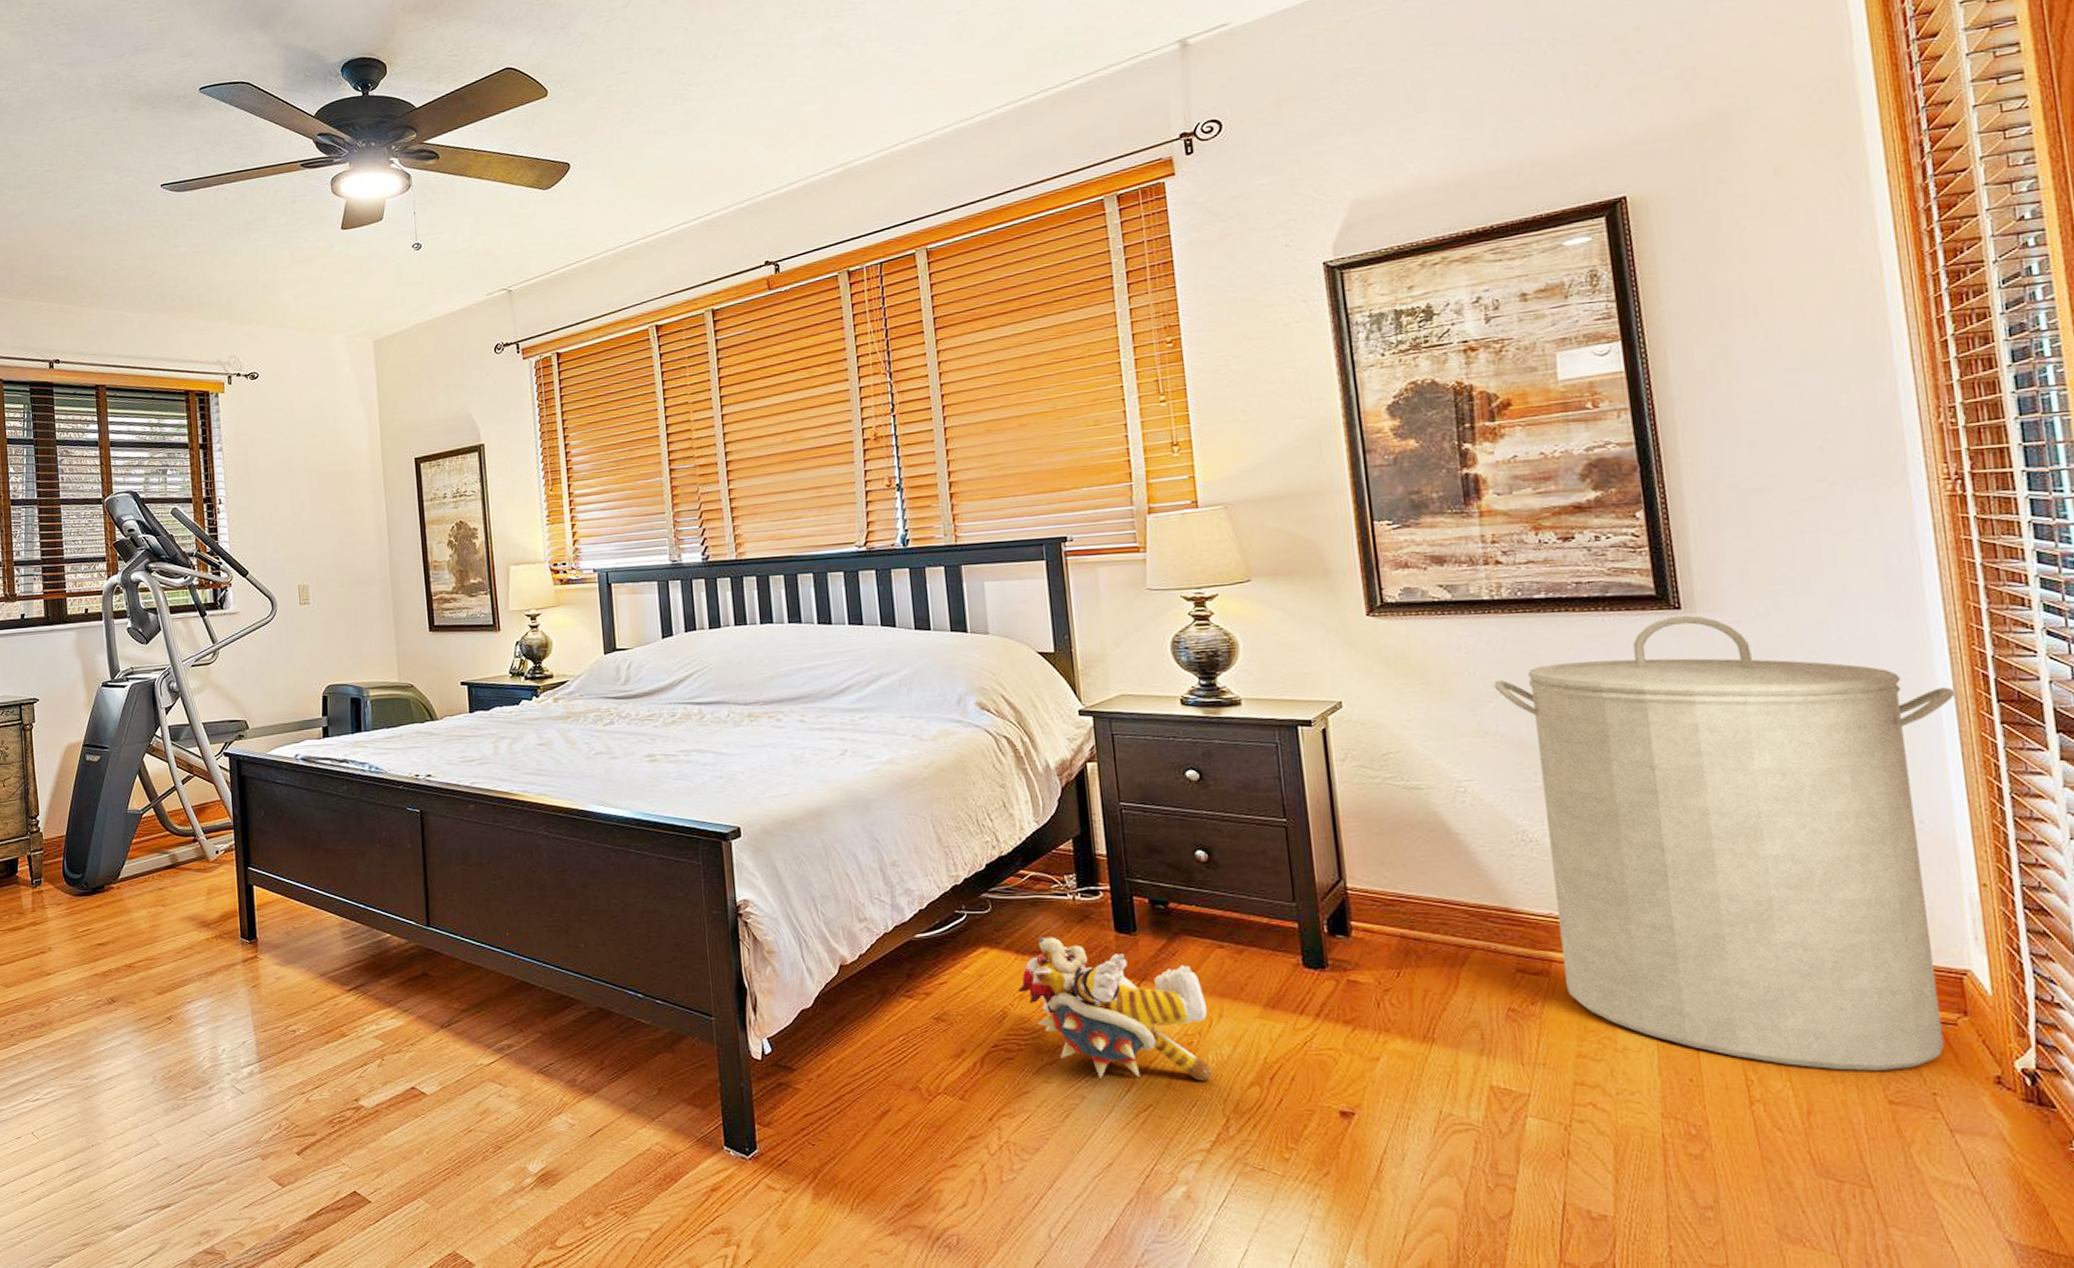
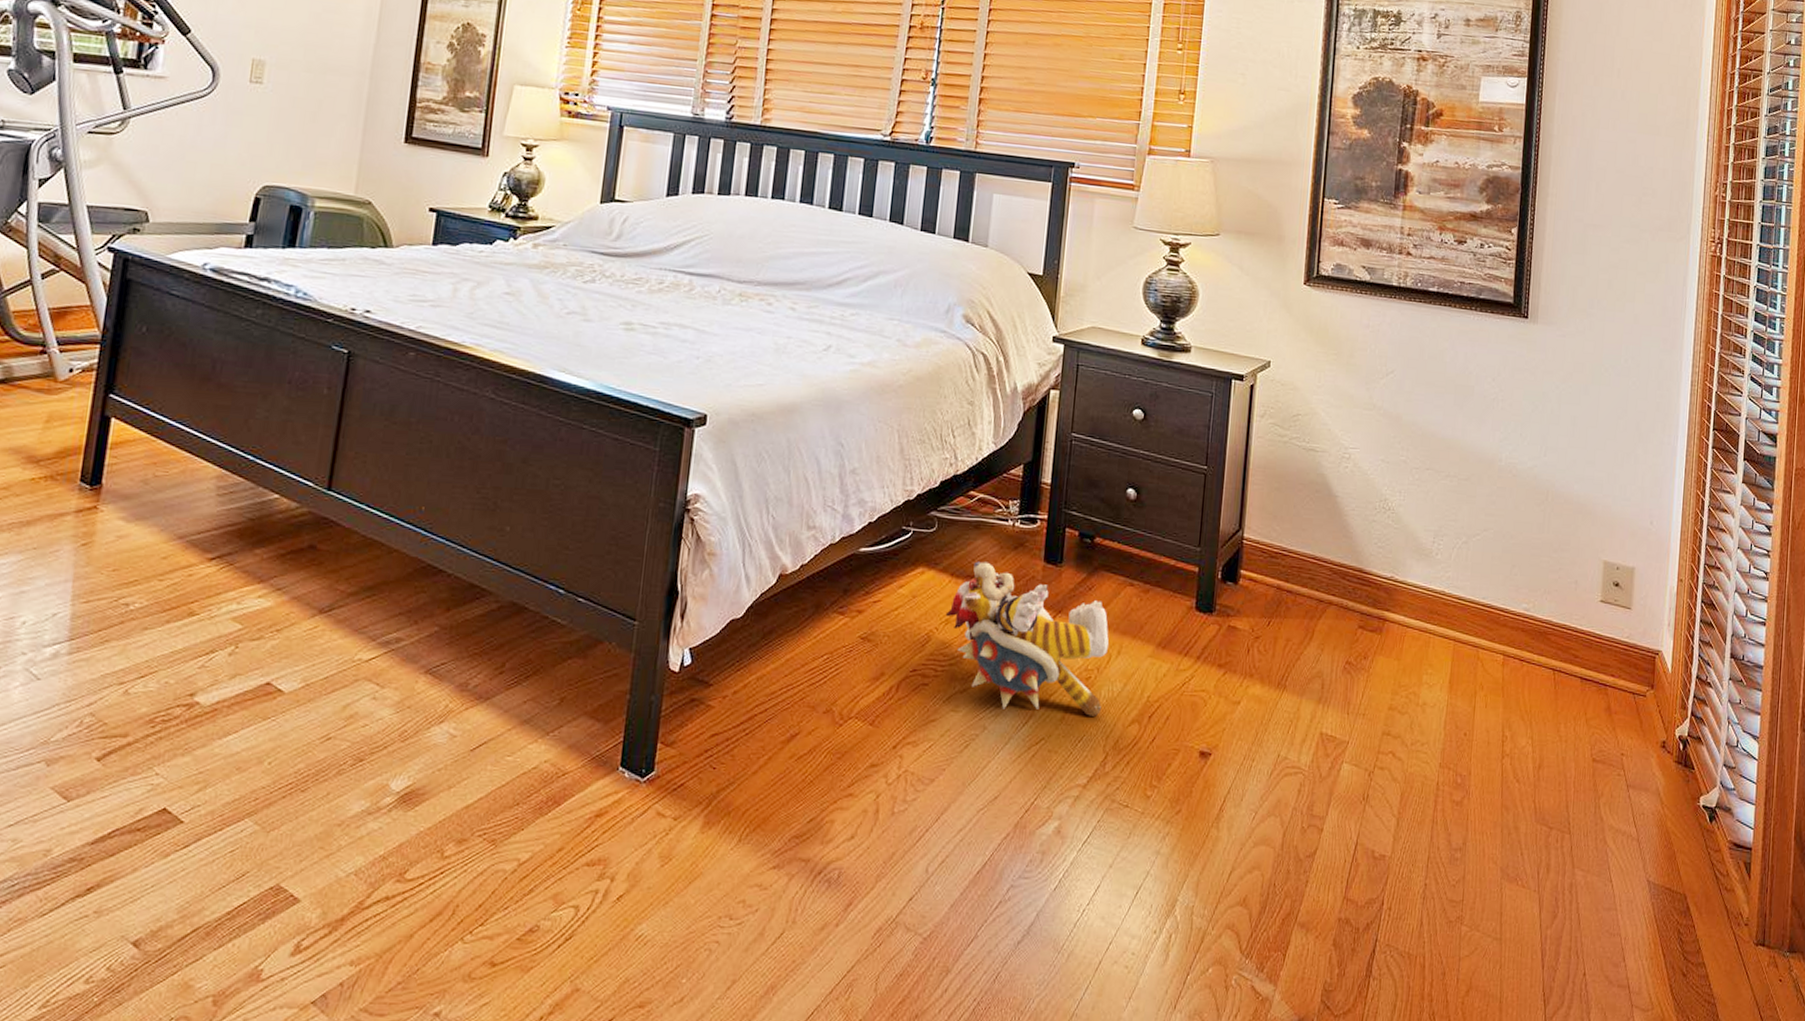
laundry hamper: present [1493,616,1956,1071] -> none [1387,324,1689,733]

